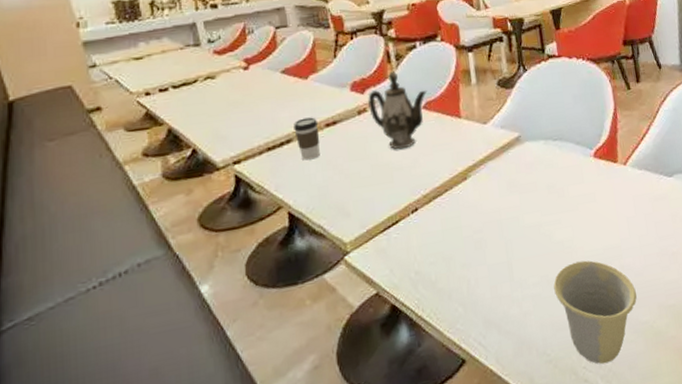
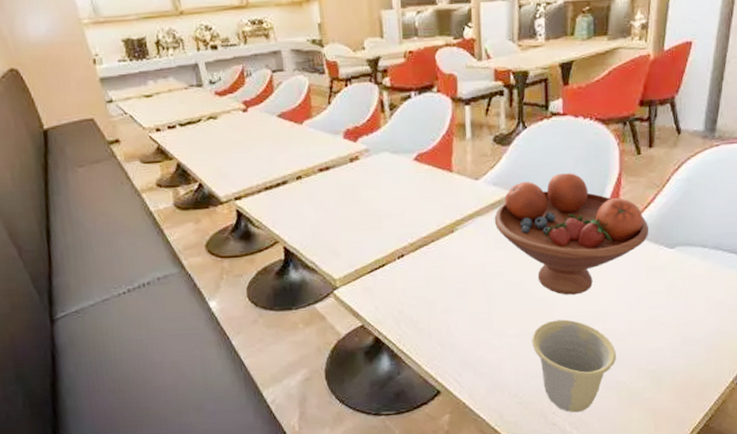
coffee cup: present [293,117,320,160] -> none [289,161,314,202]
teapot: present [368,71,427,150] -> none [360,121,420,199]
fruit bowl: none [505,111,648,235] -> present [494,173,648,295]

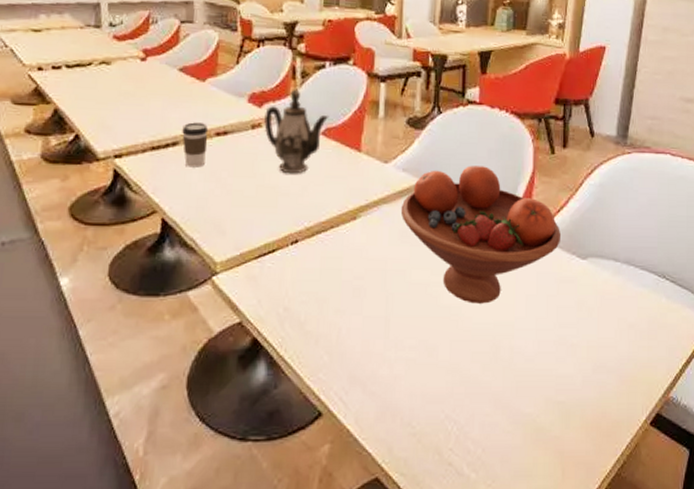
coffee cup: none [289,161,314,202] -> present [182,122,209,168]
teapot: none [360,121,420,199] -> present [264,89,329,174]
cup: present [532,319,616,413] -> none [431,332,523,450]

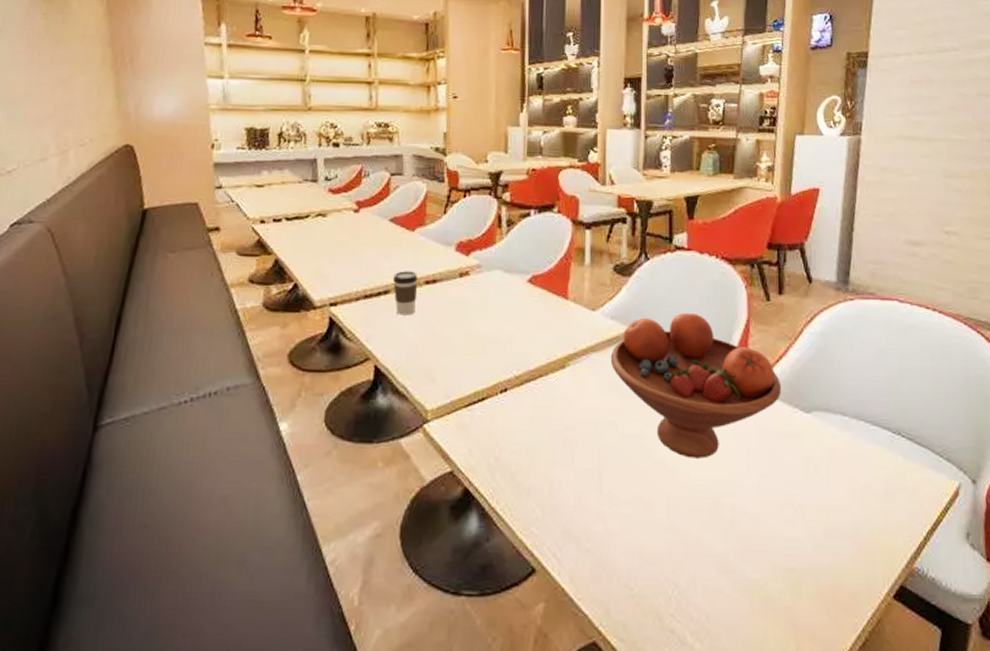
teapot: present [264,89,329,174] -> none [472,237,536,322]

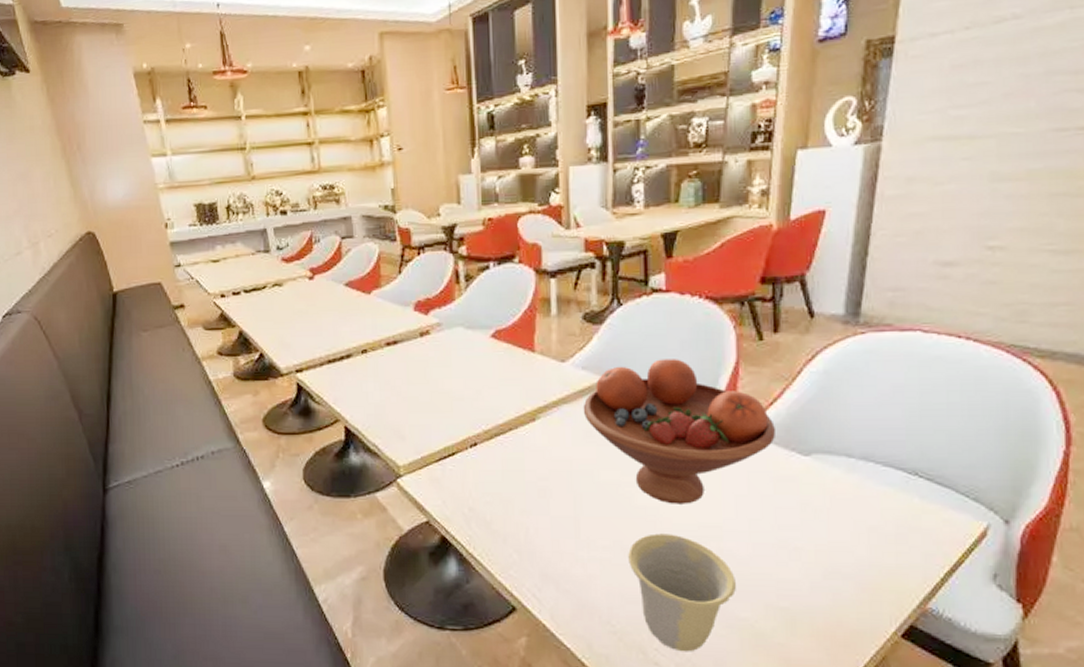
coffee cup: present [393,271,419,315] -> none [354,334,380,377]
cup: none [648,488,747,618] -> present [628,533,736,652]

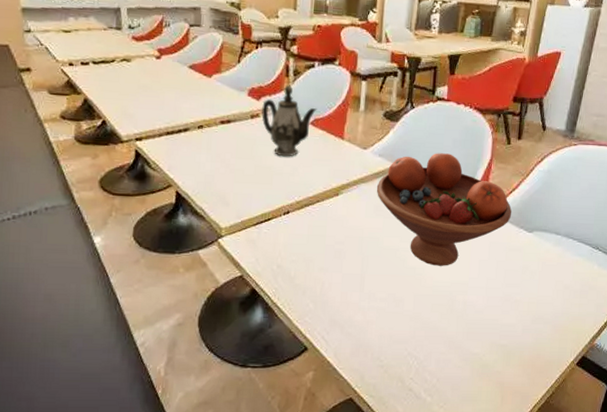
teapot: none [432,293,498,379] -> present [261,85,317,157]
cup: present [628,533,736,652] -> none [398,288,473,380]

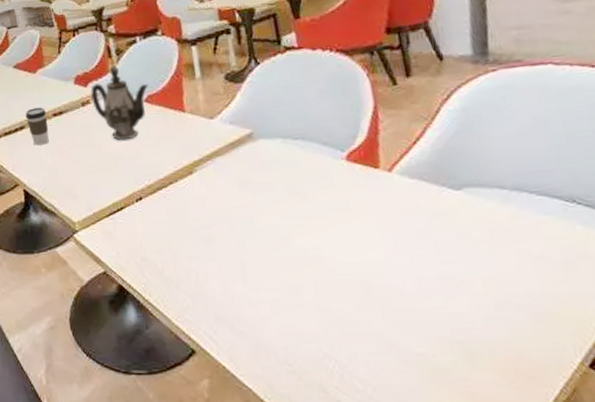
coffee cup: none [192,112,215,150] -> present [25,107,49,146]
fruit bowl: present [376,153,512,266] -> none [235,108,424,244]

